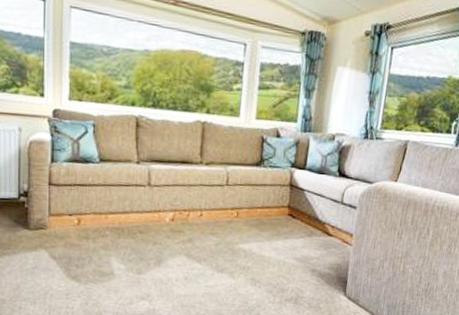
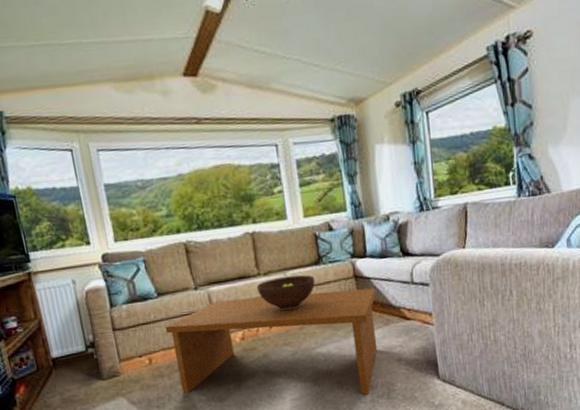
coffee table: none [100,178,307,296] -> present [165,288,378,395]
fruit bowl: none [196,170,253,203] -> present [256,275,316,311]

